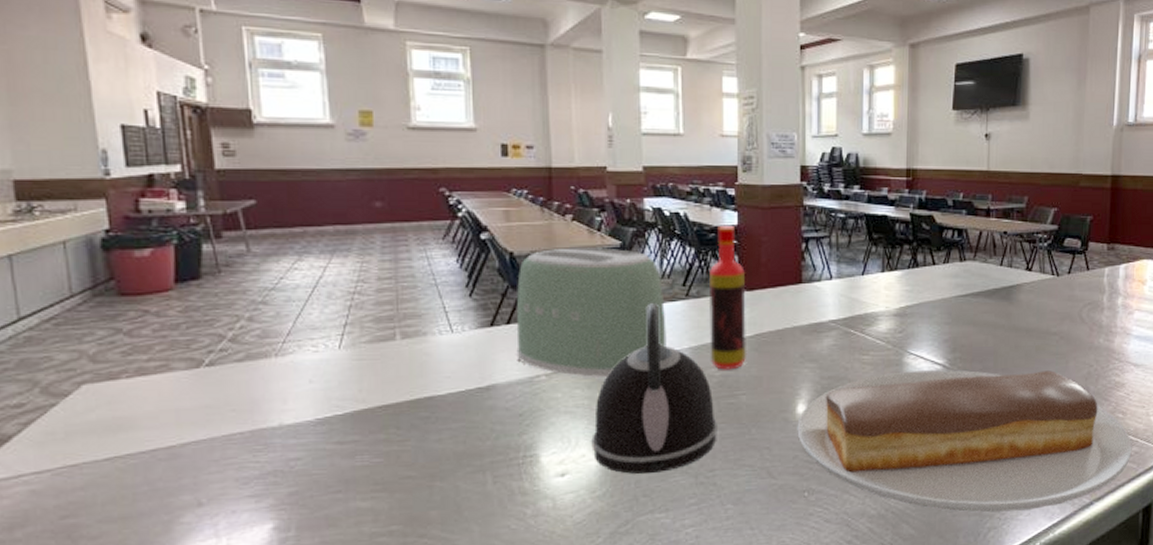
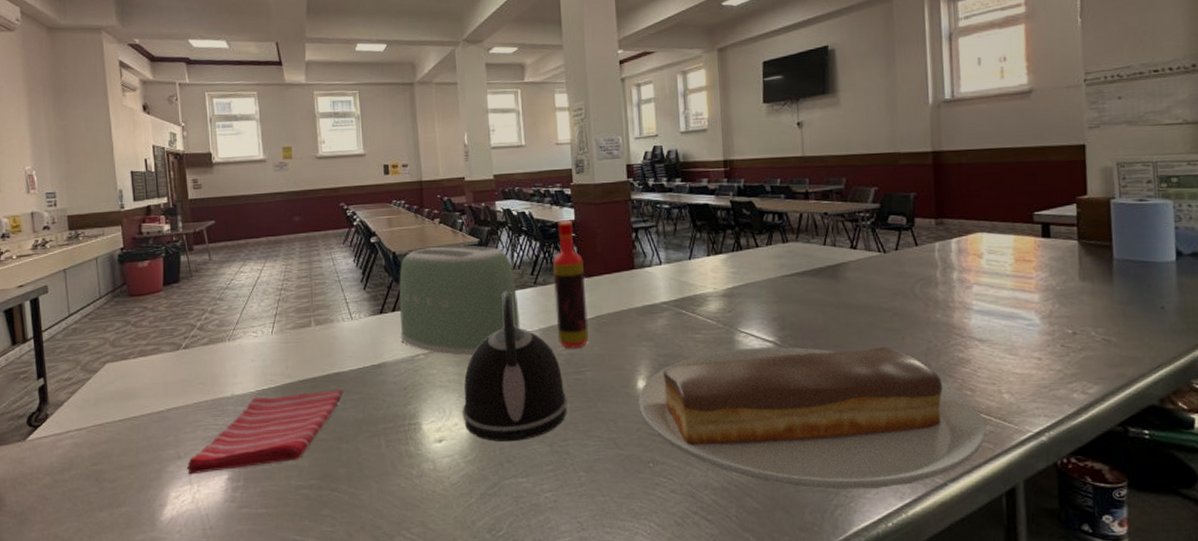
dish towel: none [210,417,438,526] -> present [186,389,343,475]

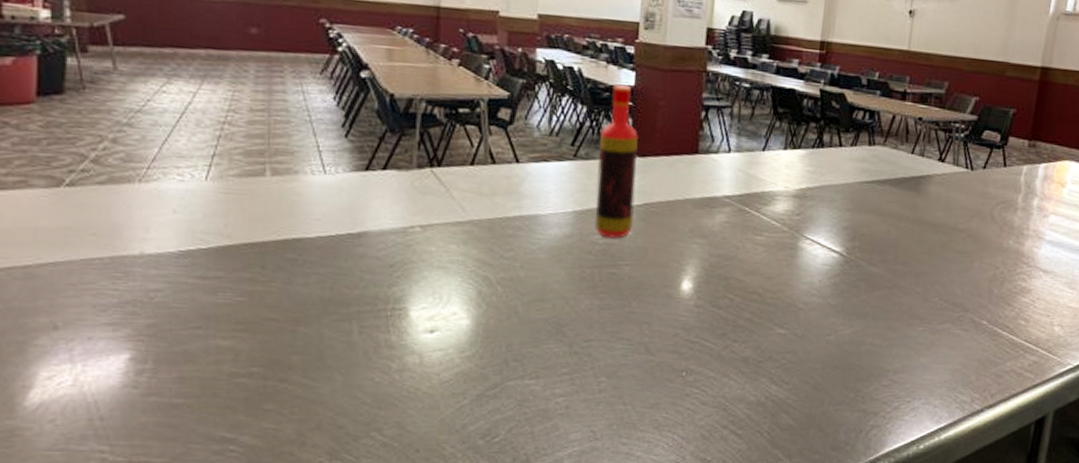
dish towel: present [186,389,343,475] -> none [66,259,305,351]
toaster: present [399,245,520,356] -> none [391,94,551,234]
kettle: present [462,291,568,442] -> none [464,161,598,338]
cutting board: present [638,347,986,490] -> none [680,256,1032,411]

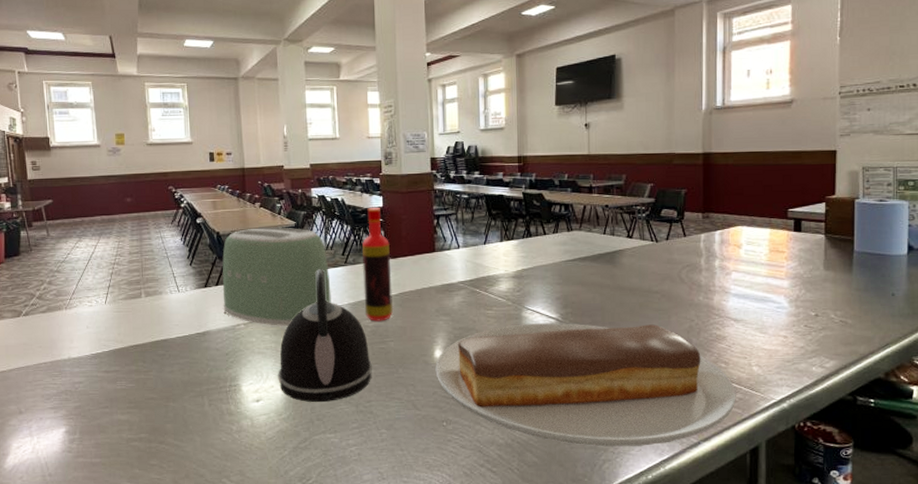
toaster: none [391,94,551,234] -> present [222,227,331,326]
kettle: none [464,161,598,338] -> present [278,269,373,402]
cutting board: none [680,256,1032,411] -> present [435,323,736,447]

